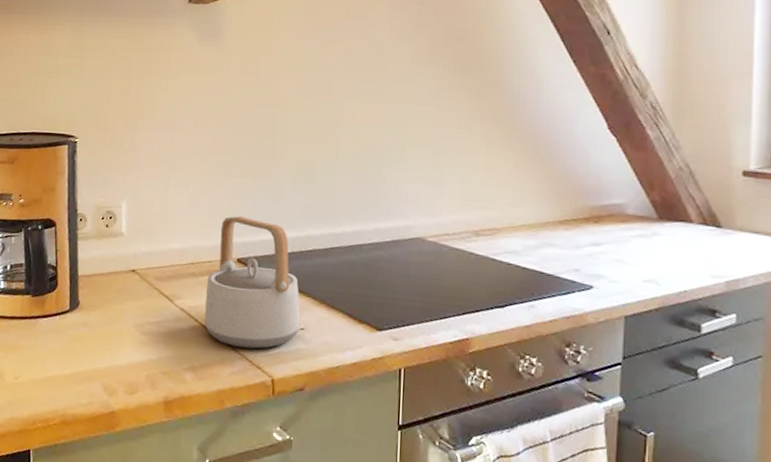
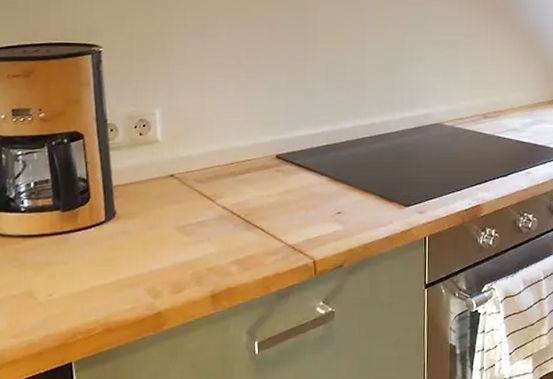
teapot: present [204,216,300,349] -> none [247,115,337,236]

